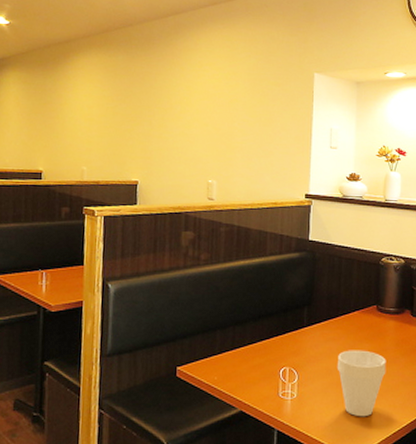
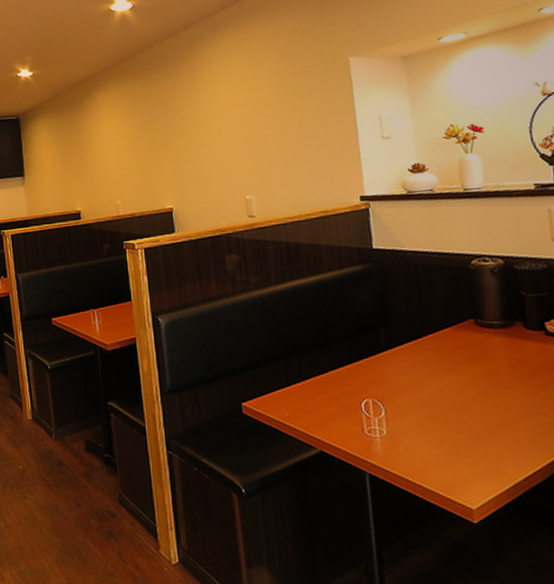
cup: present [337,350,386,417] -> none [432,375,502,458]

